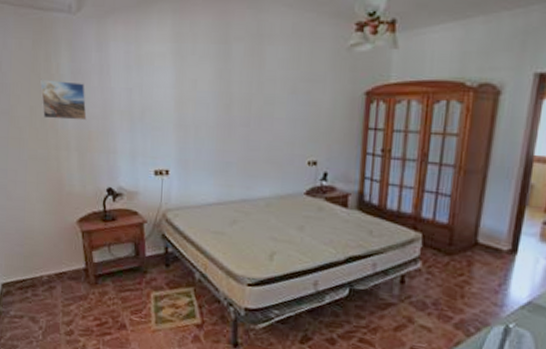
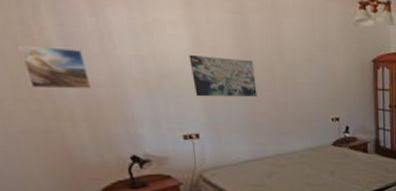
wall art: none [170,87,231,133] -> present [189,54,257,97]

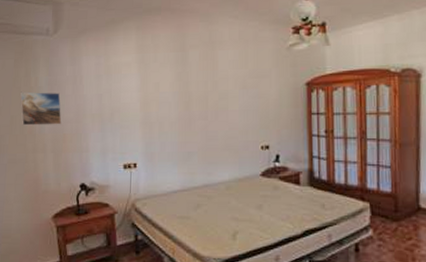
wall art: present [189,54,257,97] -> none [136,90,191,128]

